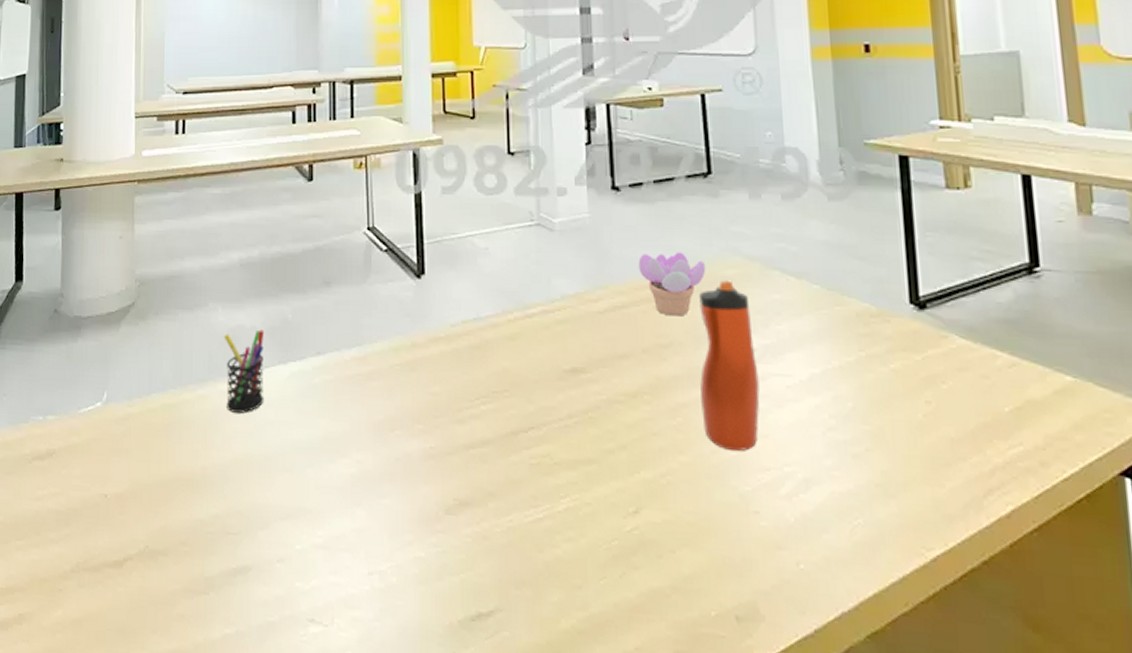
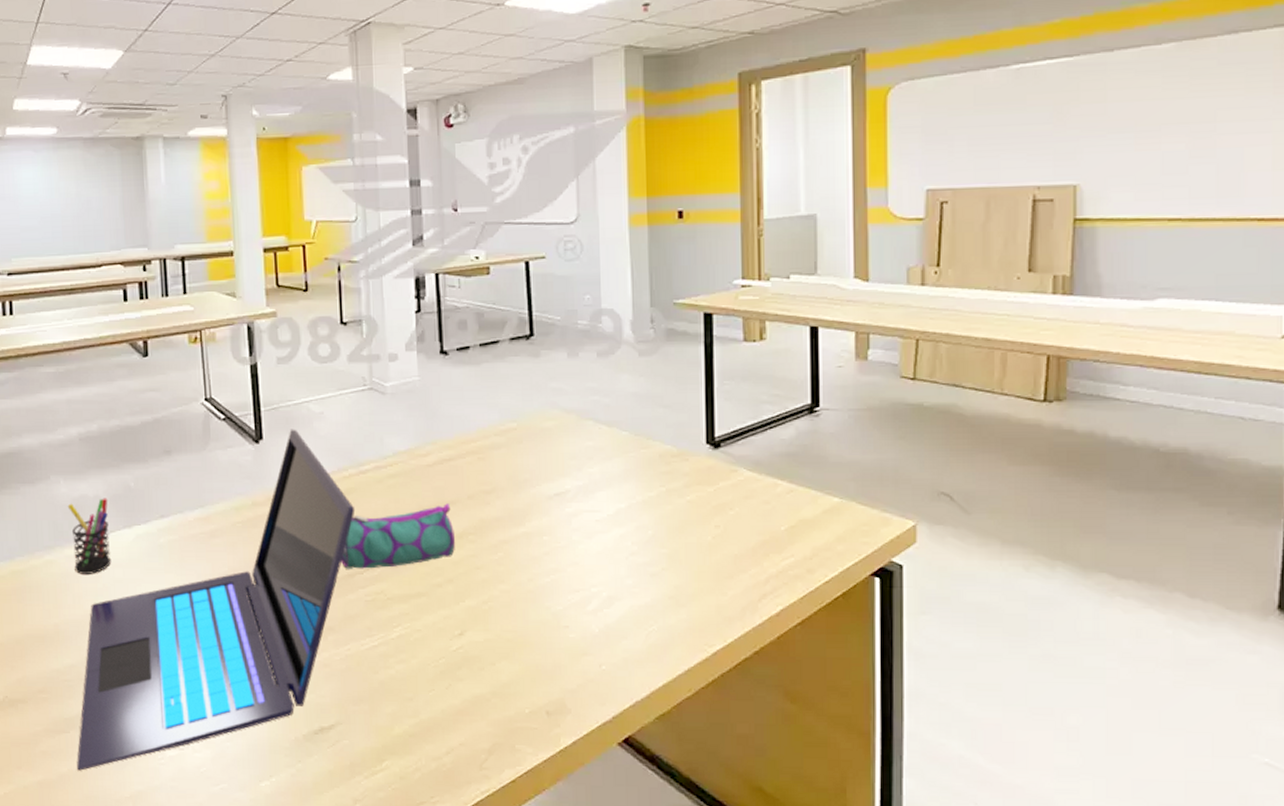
laptop: none [214,264,520,642] -> present [77,429,356,771]
pencil case: none [504,356,629,428] -> present [341,503,455,569]
succulent plant: present [638,252,706,317] -> none [465,408,527,465]
water bottle: present [699,280,760,451] -> none [520,431,572,577]

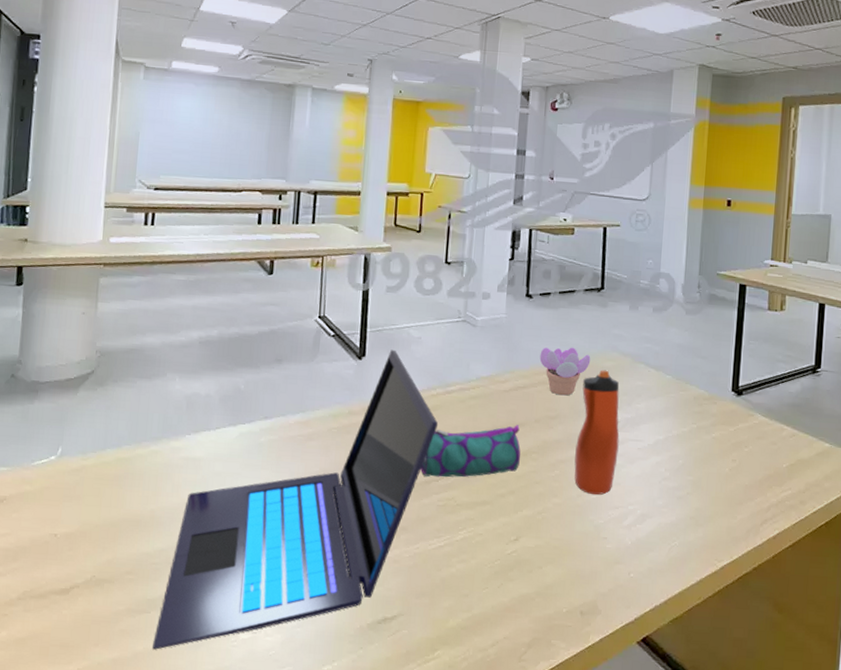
pen holder: present [67,498,112,574] -> none [178,397,218,466]
succulent plant: none [465,408,527,465] -> present [539,347,591,396]
water bottle: none [520,431,572,577] -> present [574,370,620,495]

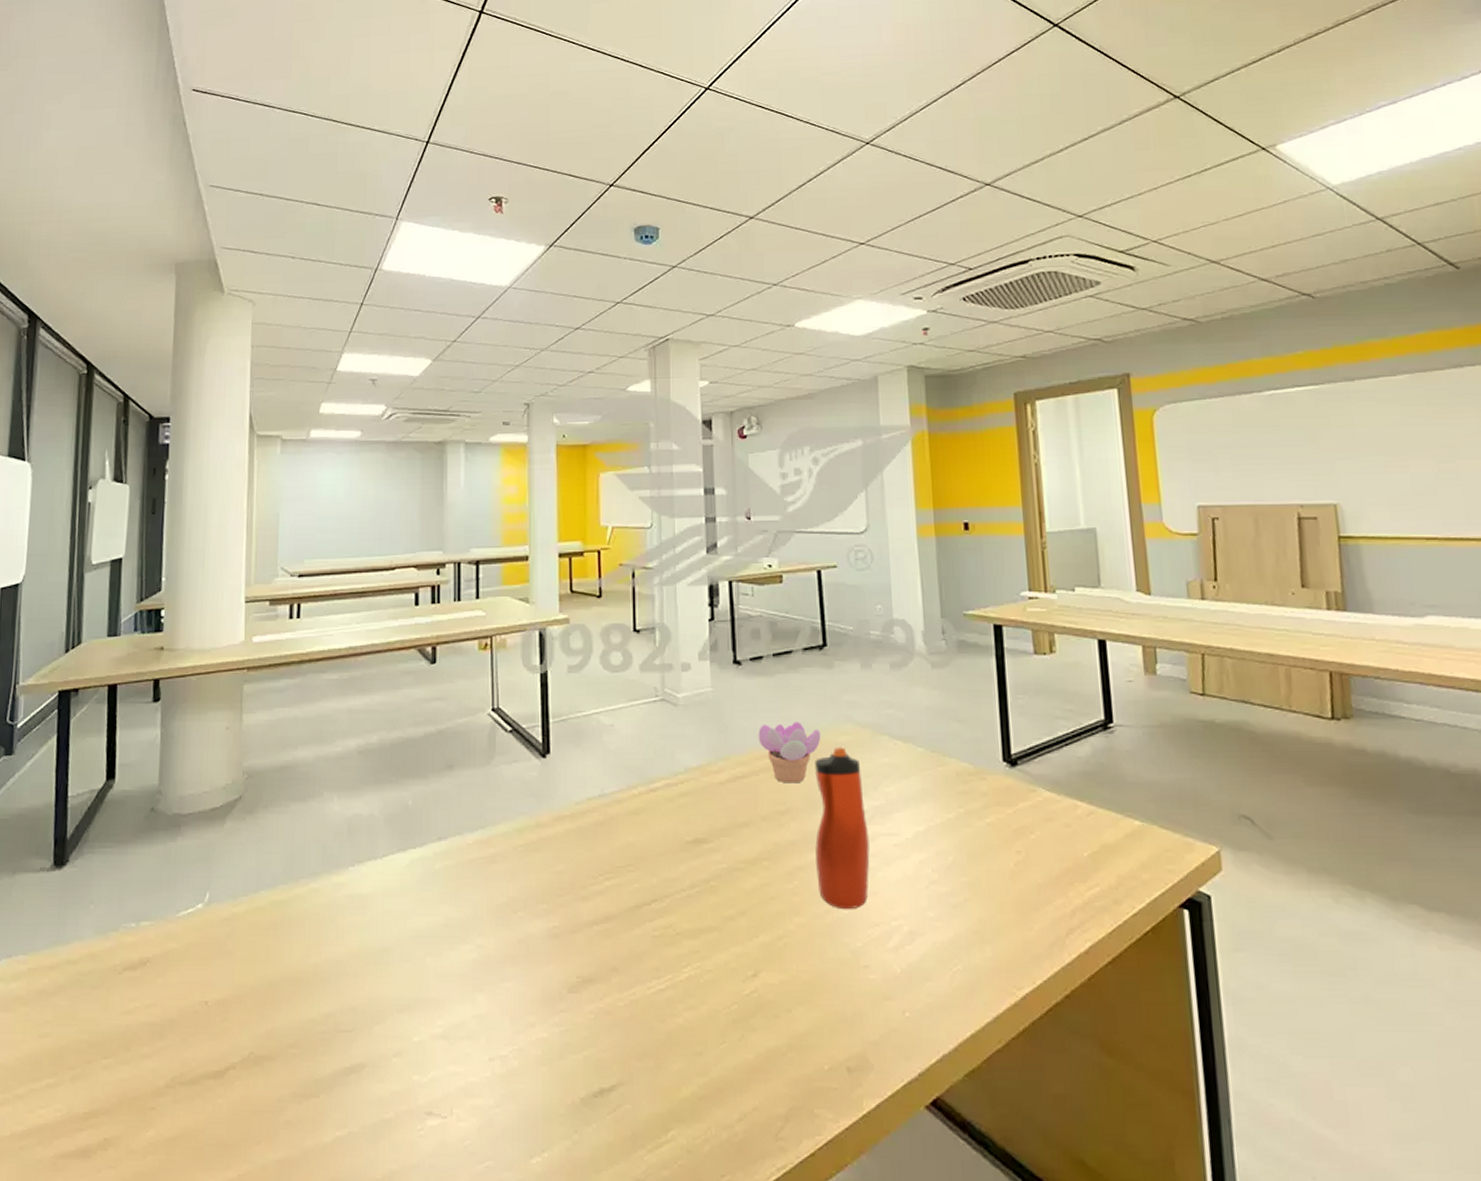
laptop: present [153,349,439,650] -> none [324,742,644,1146]
pencil case: present [420,425,521,478] -> none [628,825,748,899]

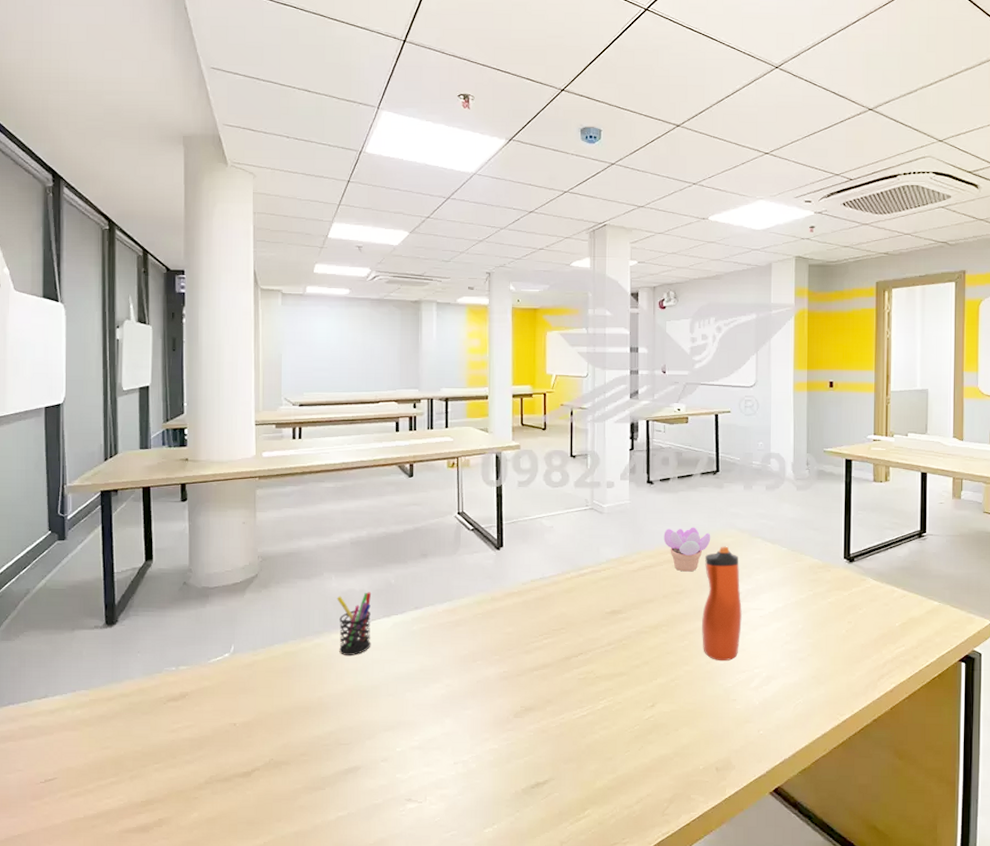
pen holder: none [339,817,383,905] -> present [337,592,372,655]

